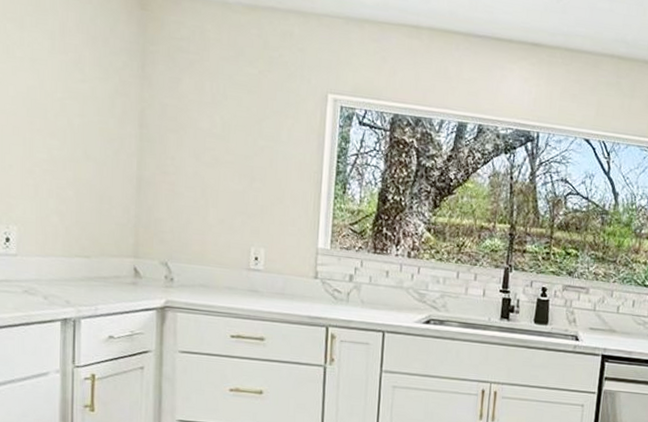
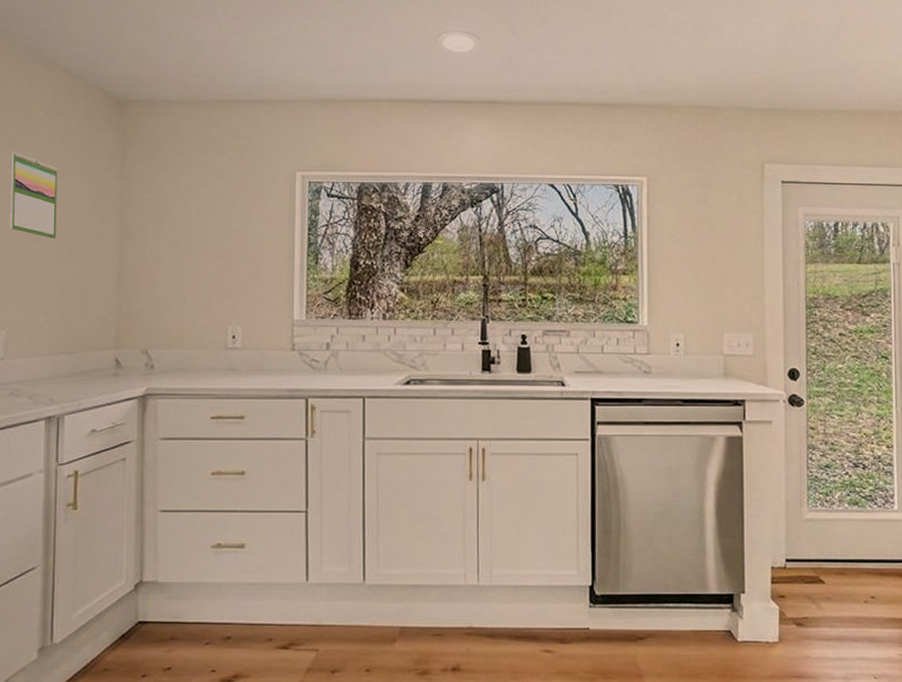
calendar: none [20,33,72,135] -> present [10,152,58,239]

